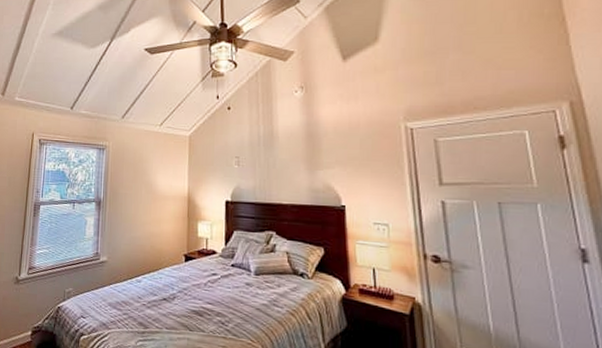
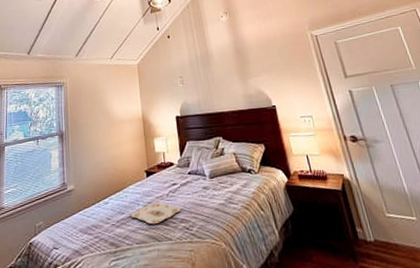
serving tray: none [163,289,218,313] -> present [131,201,181,225]

